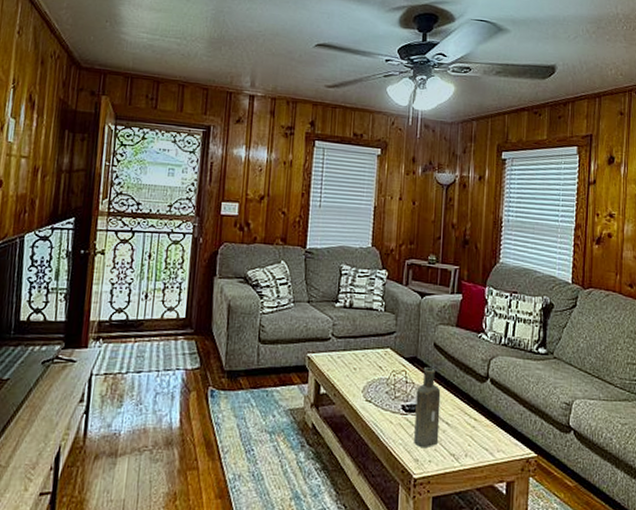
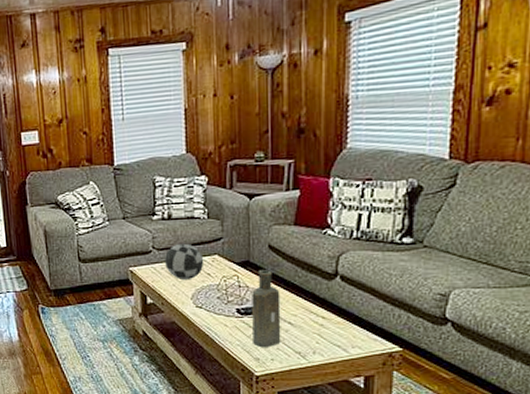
decorative ball: none [342,333,378,372] -> present [165,243,204,281]

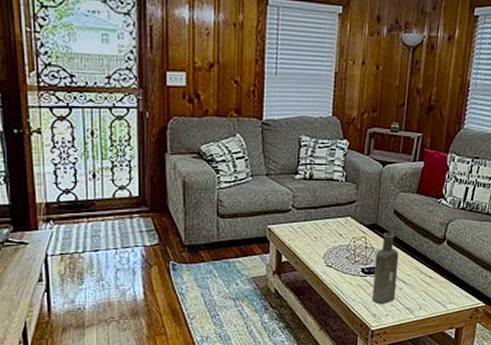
decorative ball: present [165,243,204,281] -> none [302,204,338,240]

